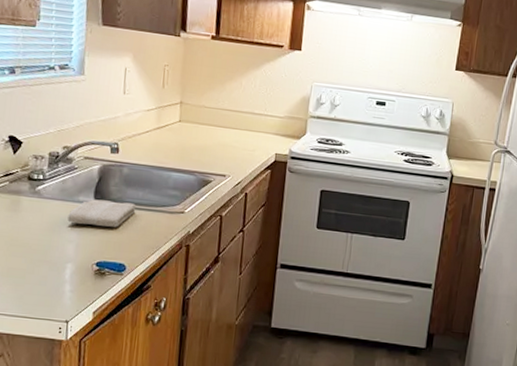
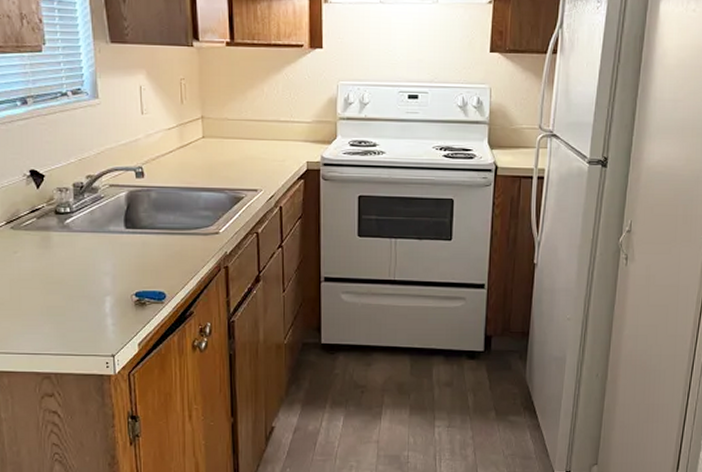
washcloth: present [67,199,137,227] -> none [100,228,169,256]

